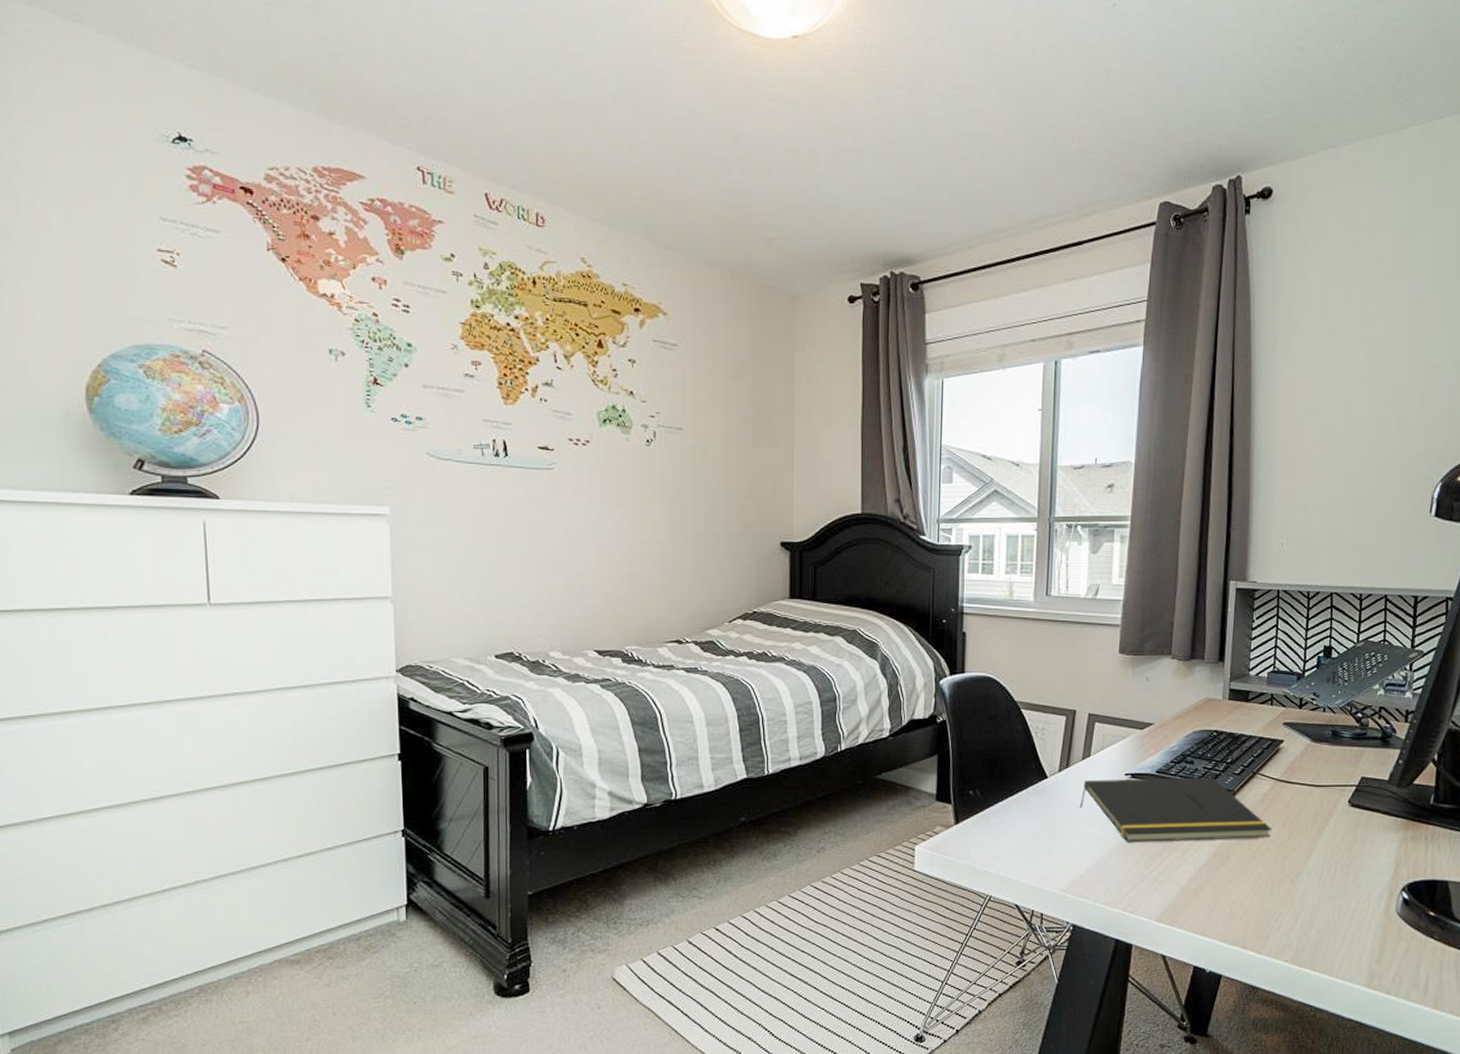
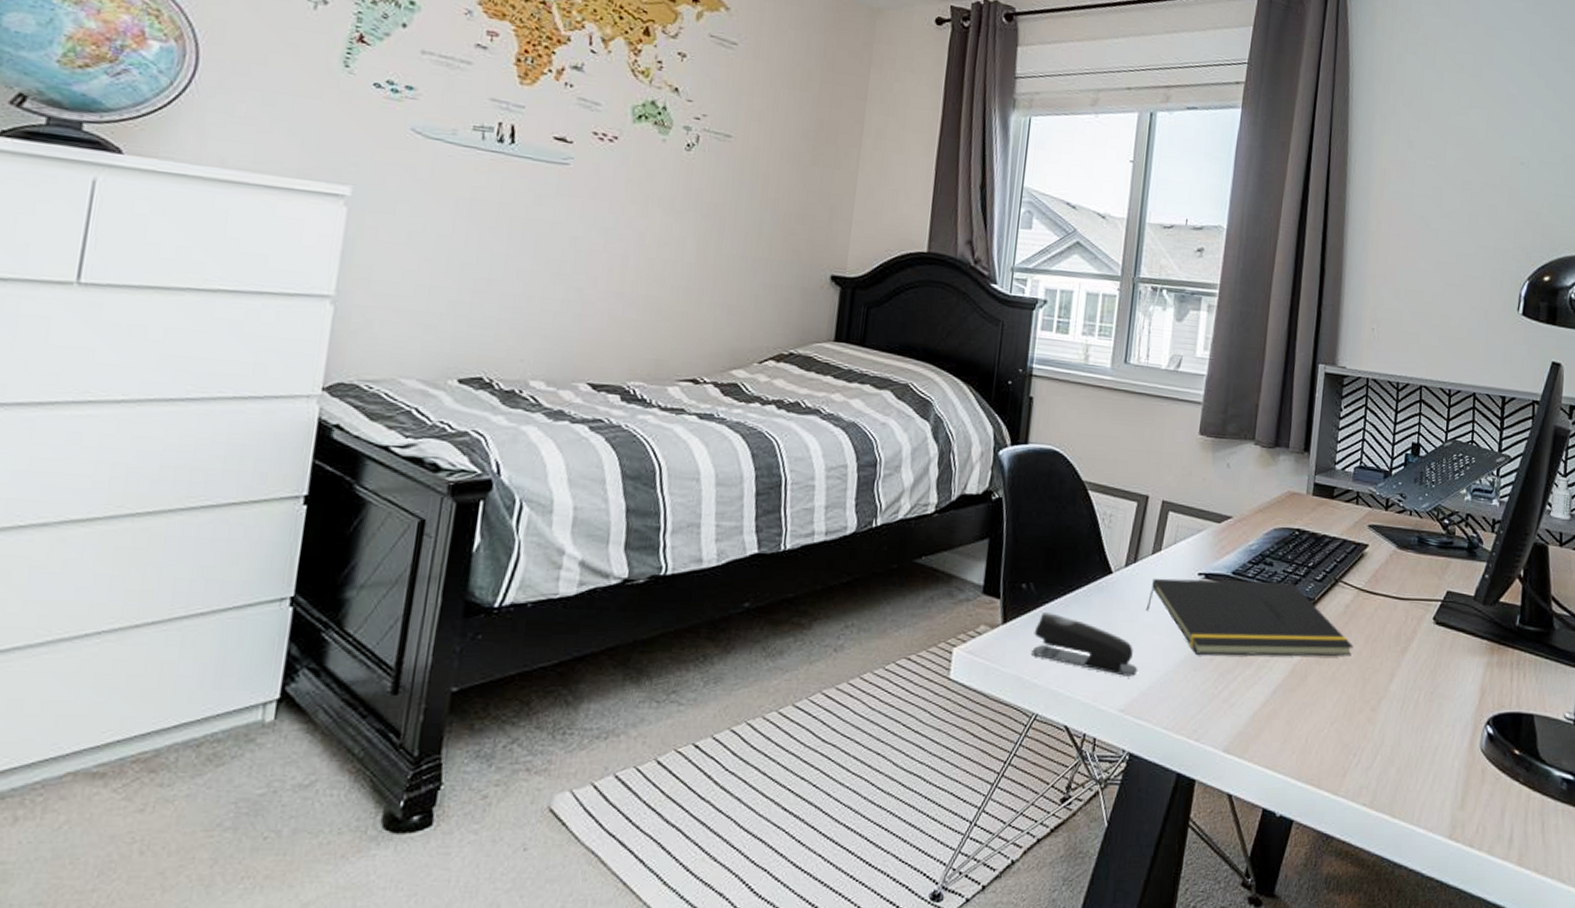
stapler: none [982,813,1076,863] -> present [1032,613,1138,676]

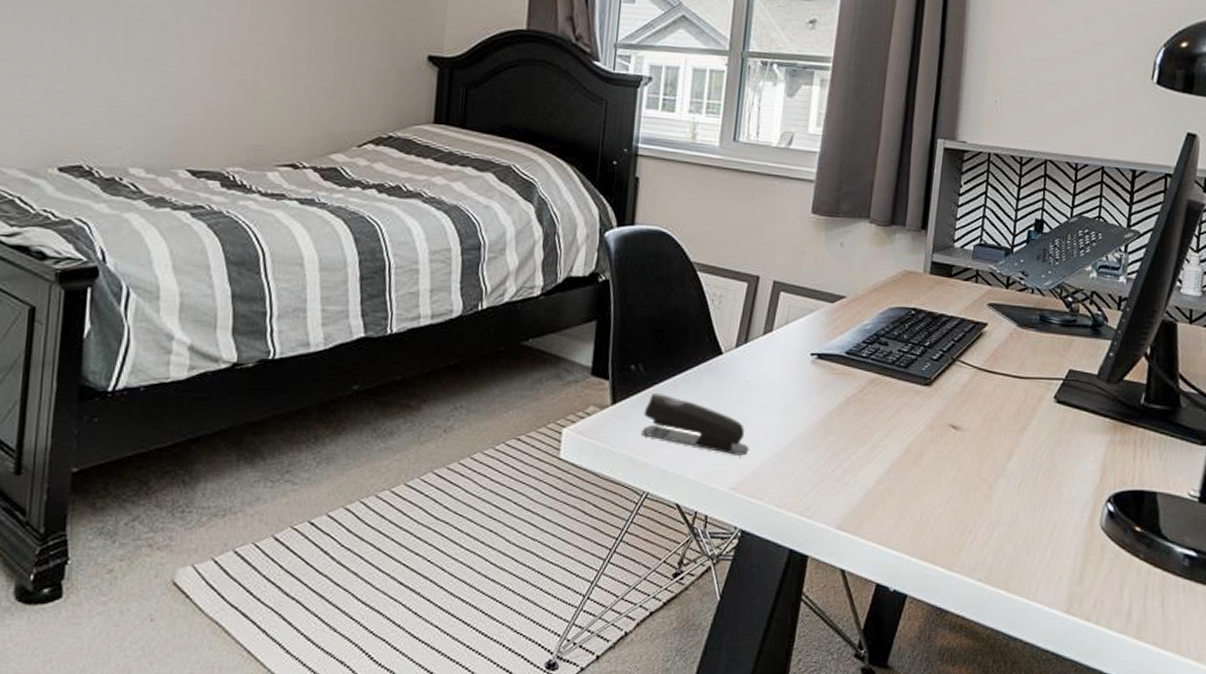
notepad: present [1146,578,1354,657] -> none [757,358,971,436]

